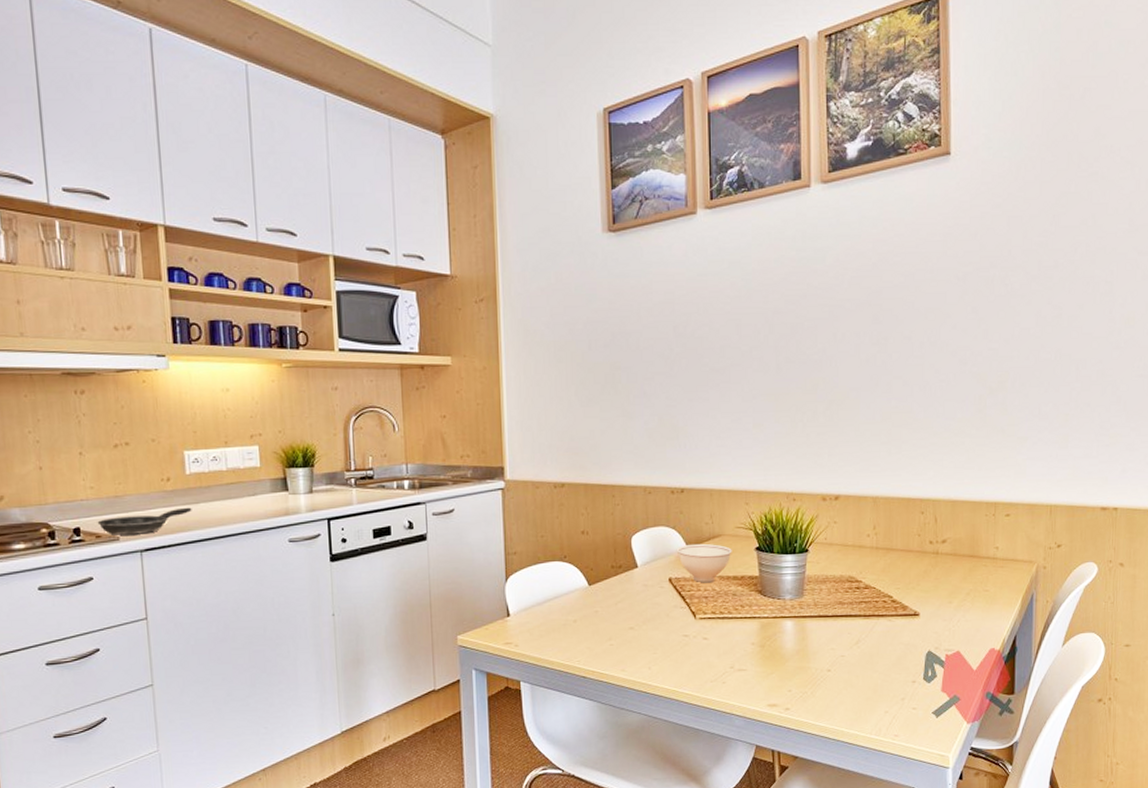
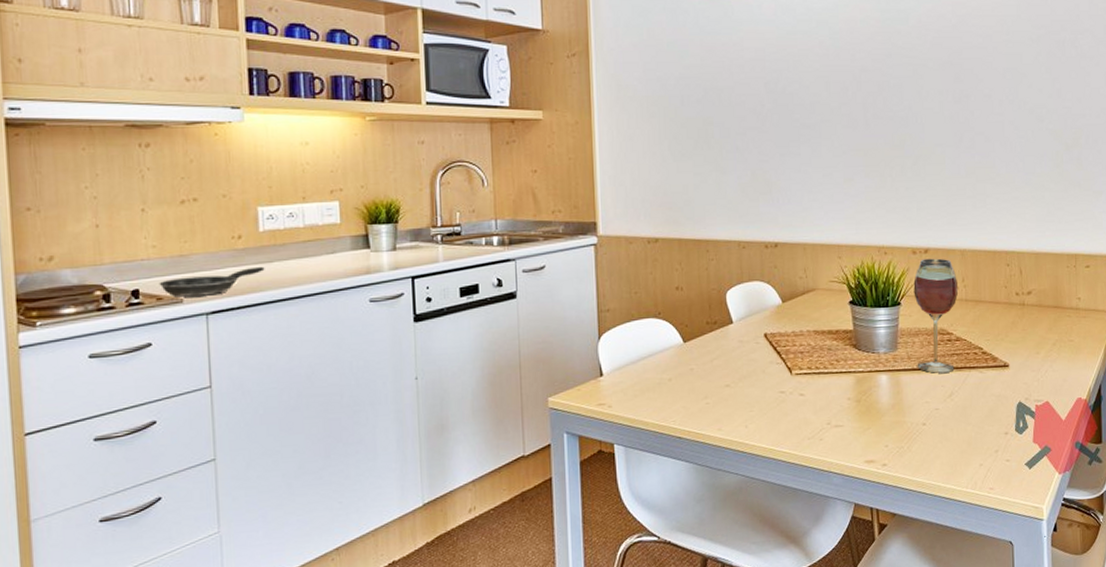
bowl: present [676,543,732,583] -> none [771,298,827,338]
wineglass: none [822,505,869,621] -> present [913,258,959,373]

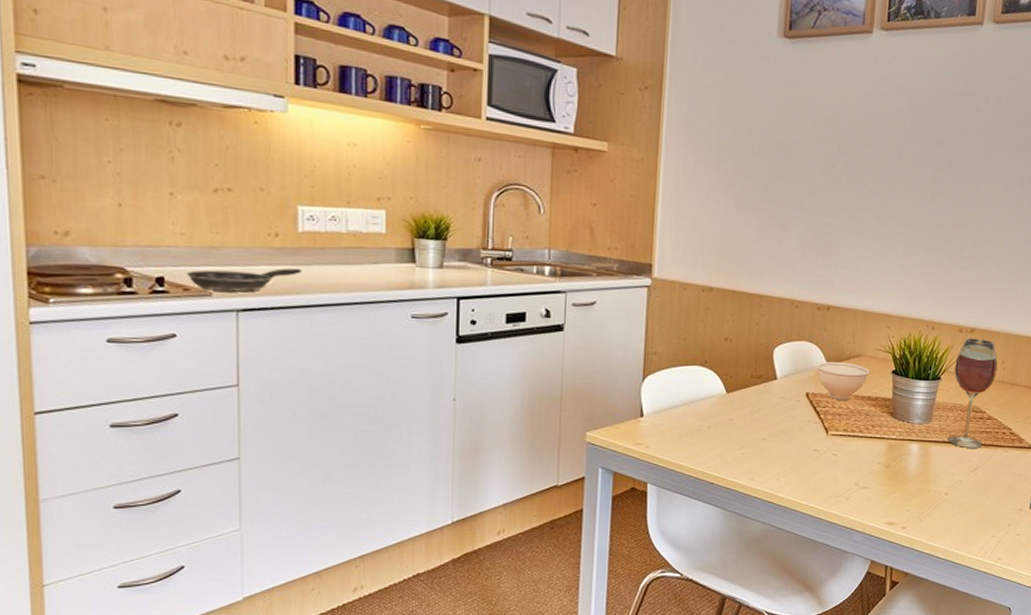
bowl: none [771,298,827,338] -> present [816,361,870,401]

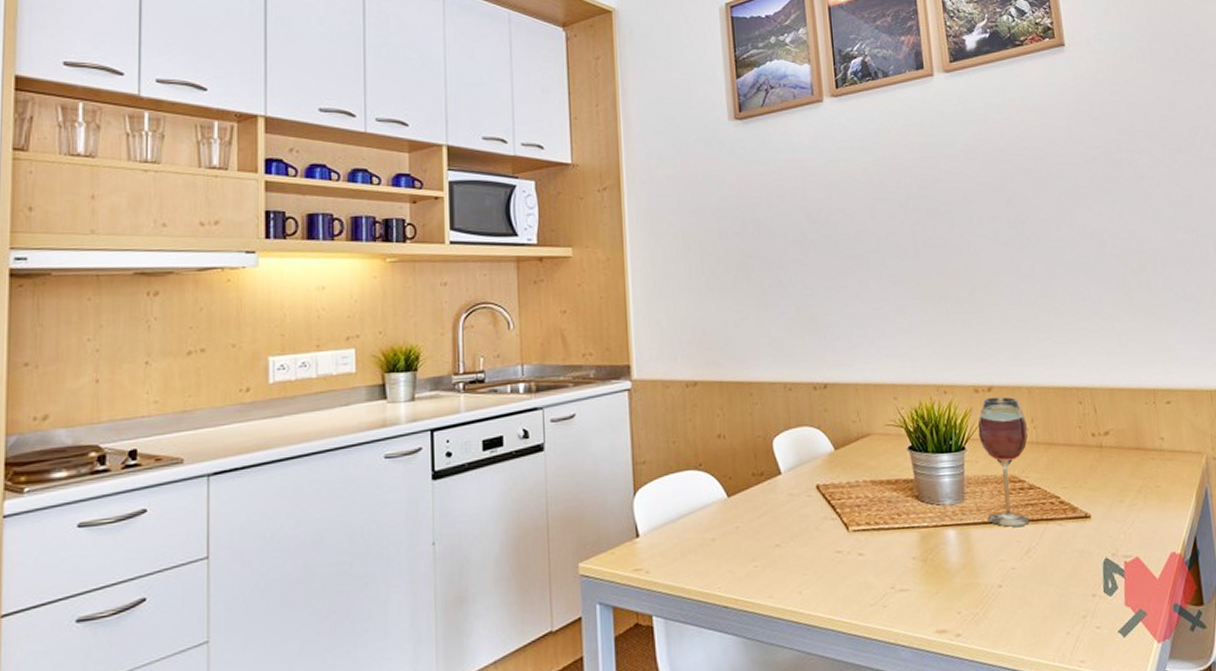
frying pan: present [186,268,302,292] -> none [158,421,273,457]
bowl: present [816,361,870,401] -> none [822,444,884,489]

